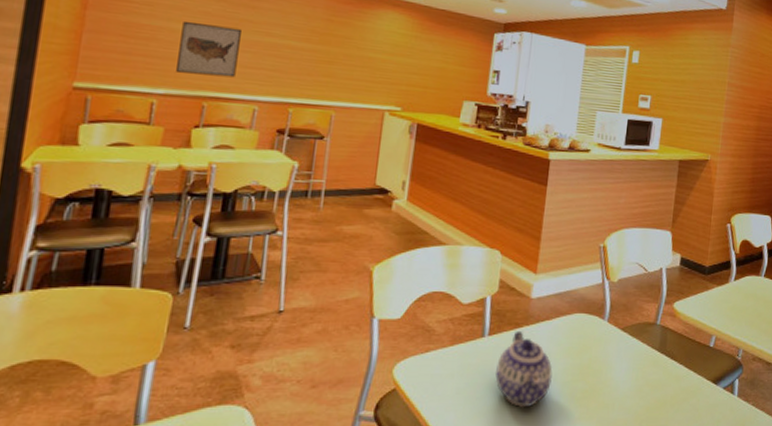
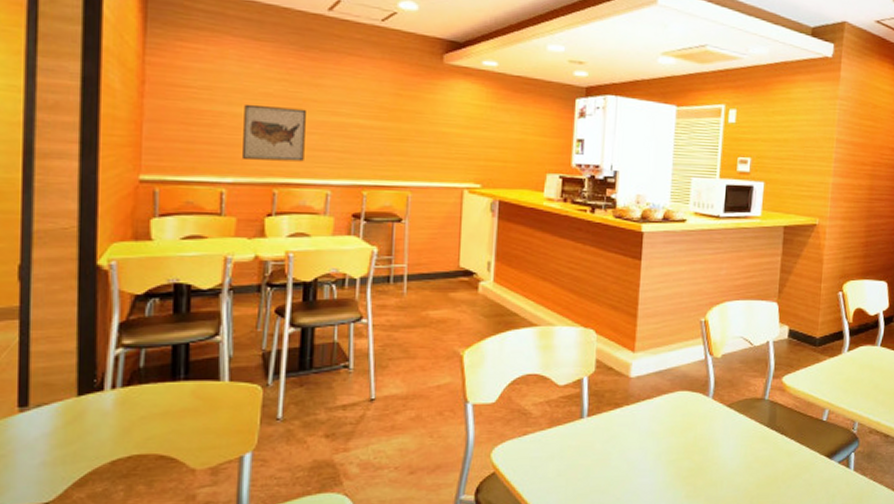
teapot: present [495,330,553,407] -> none [597,410,656,487]

